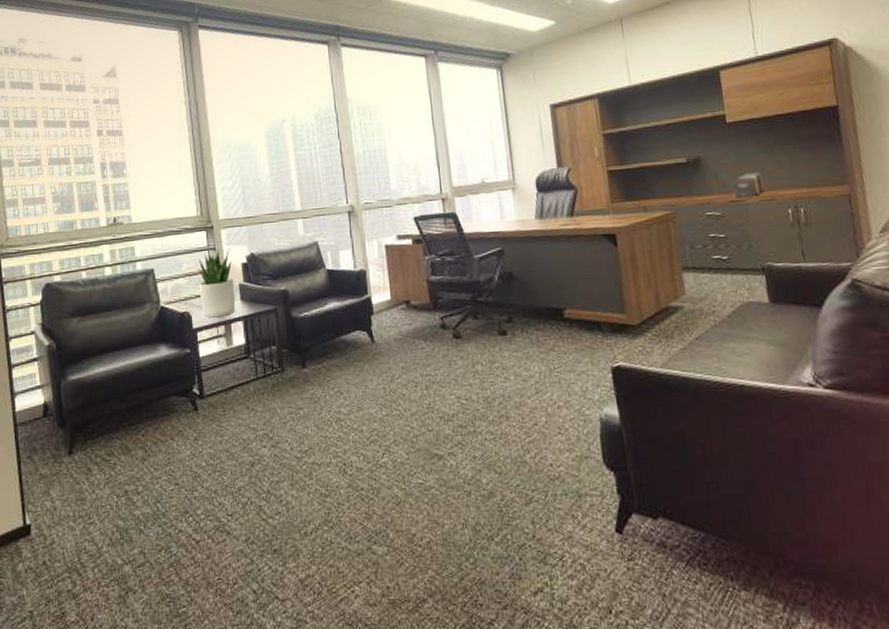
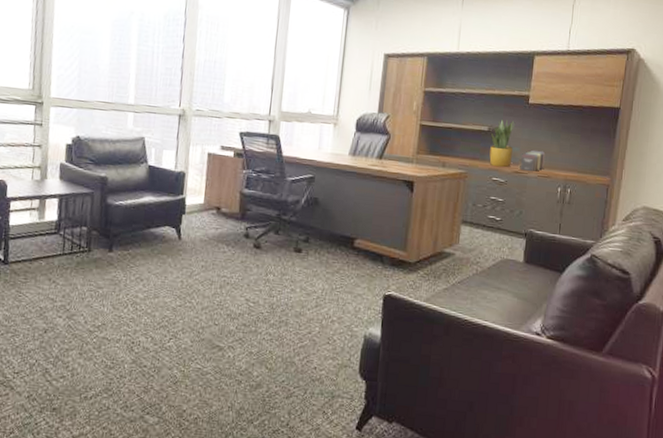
planter: present [198,247,236,318] -> none [18,125,57,191]
planter: none [692,145,724,200] -> present [489,119,516,168]

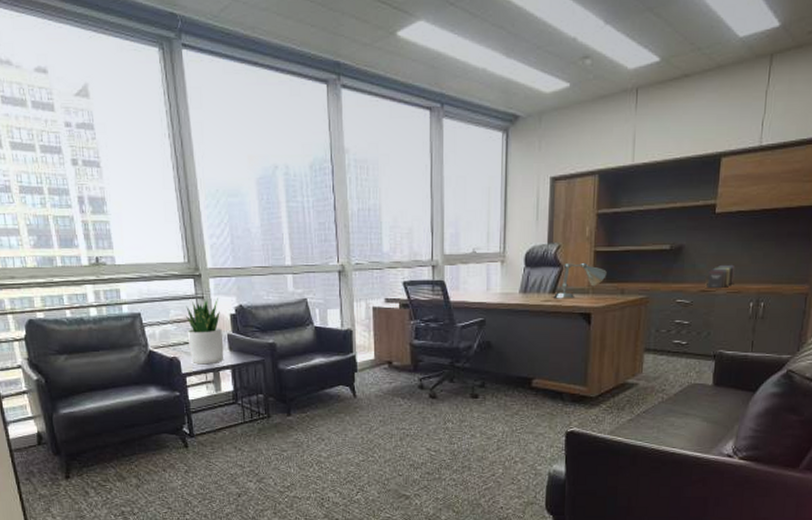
planter: none [18,125,57,191] -> present [186,297,224,365]
desk lamp: none [379,133,430,167] -> present [553,262,607,299]
planter: present [489,119,516,168] -> none [672,235,701,288]

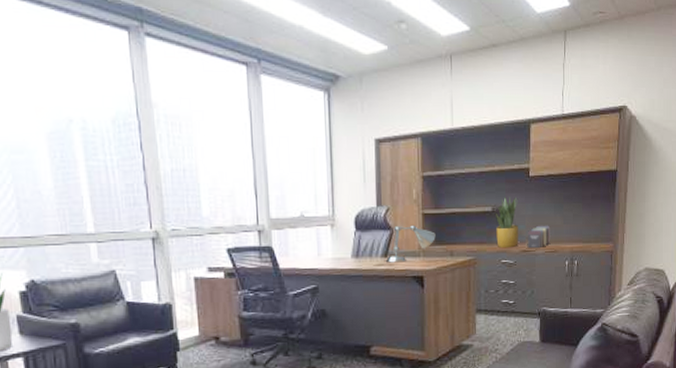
planter: none [672,235,701,288] -> present [496,197,519,249]

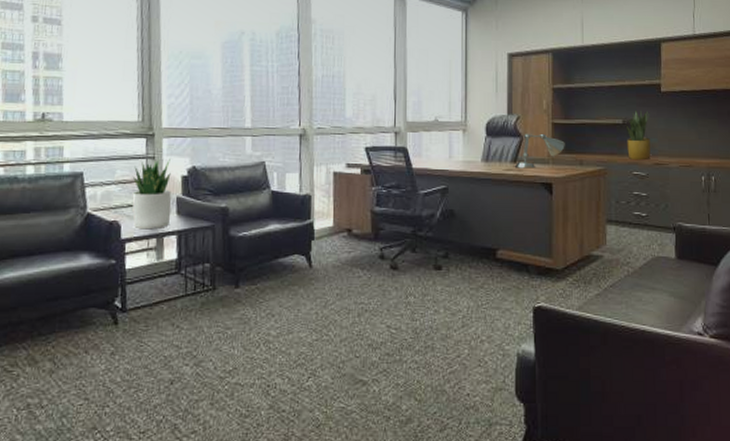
books: present [527,226,551,249] -> none [660,140,685,163]

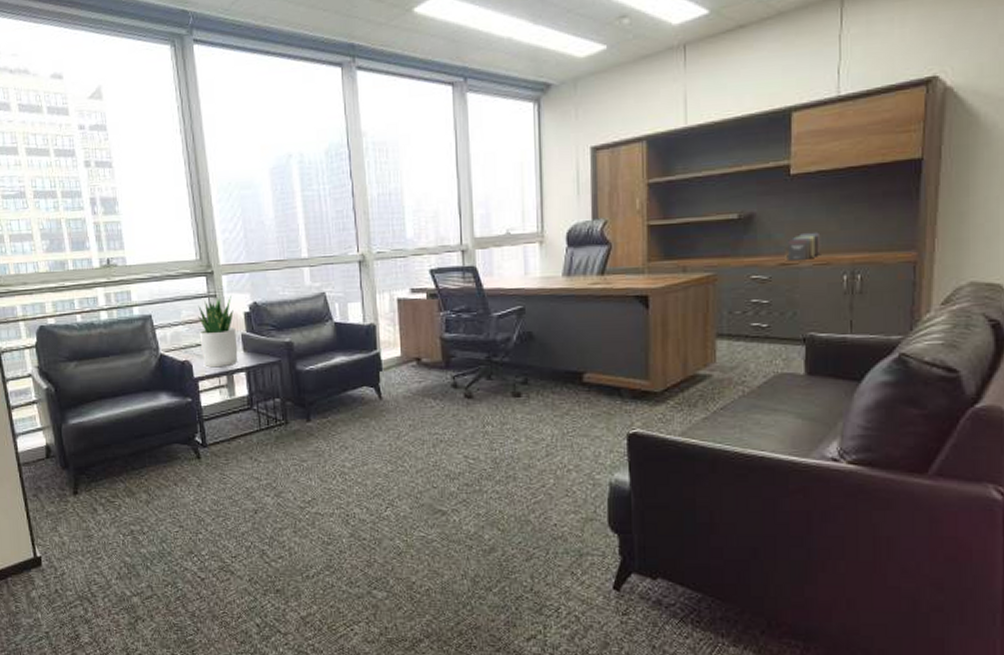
desk lamp: present [514,133,565,169] -> none [601,238,664,281]
planter: present [627,111,651,161] -> none [743,200,775,262]
books: none [660,140,685,163] -> present [787,233,821,262]

